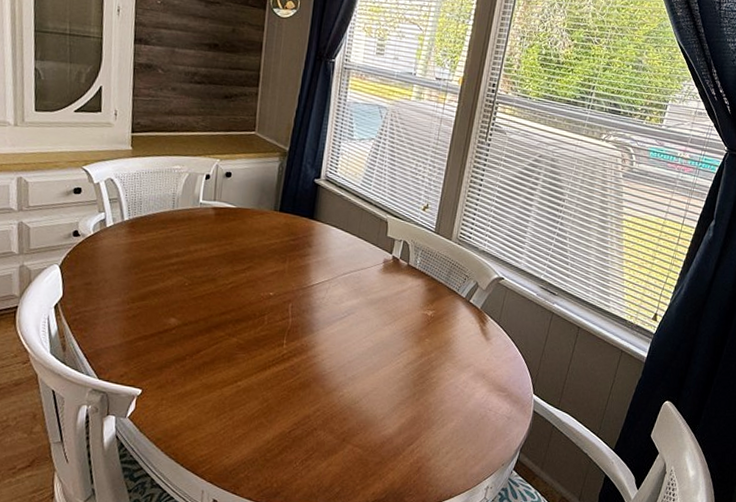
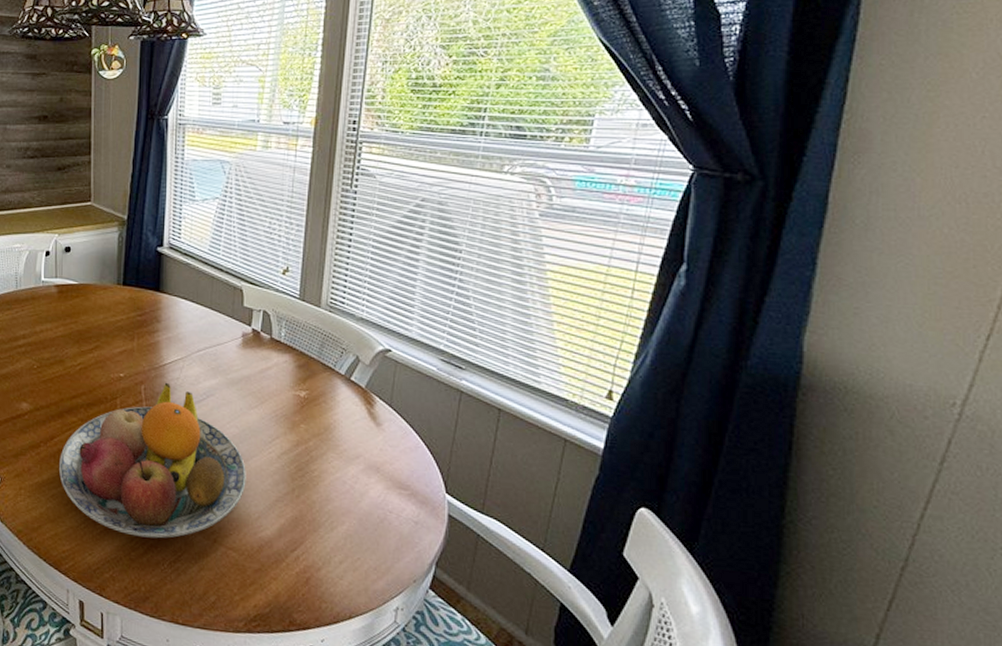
fruit bowl: none [203,301,377,440] -> present [59,382,246,538]

